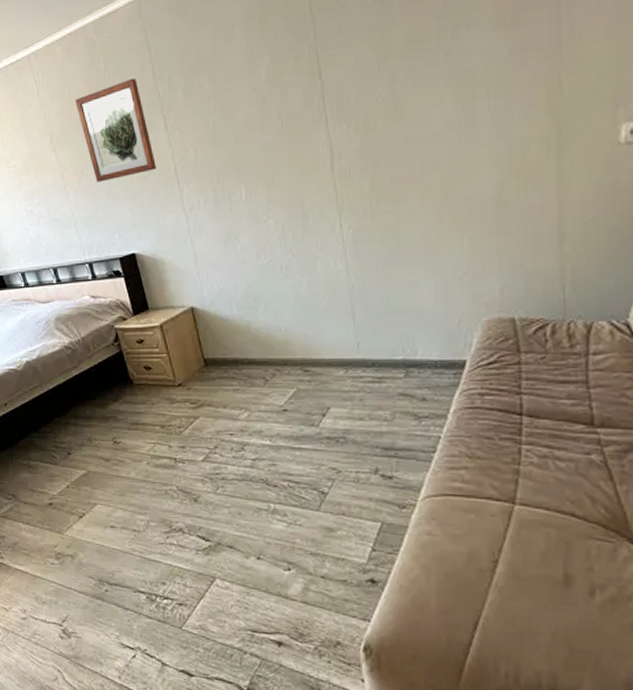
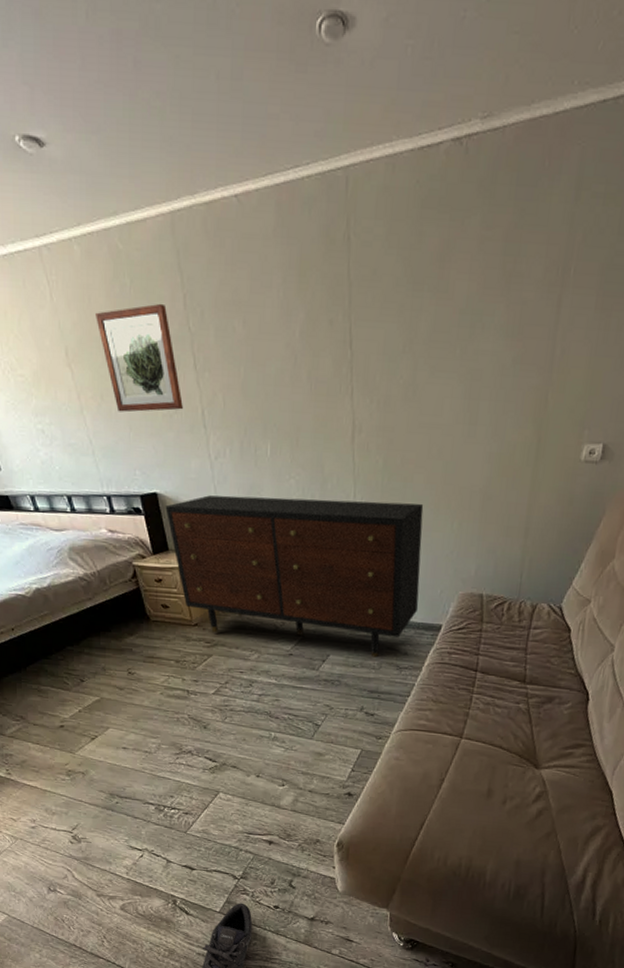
dresser: none [144,223,433,407] -> present [165,495,424,658]

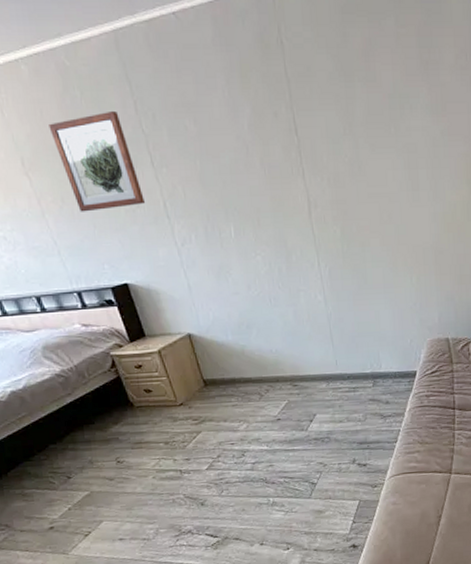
dresser: present [165,495,424,658] -> none [137,264,393,411]

